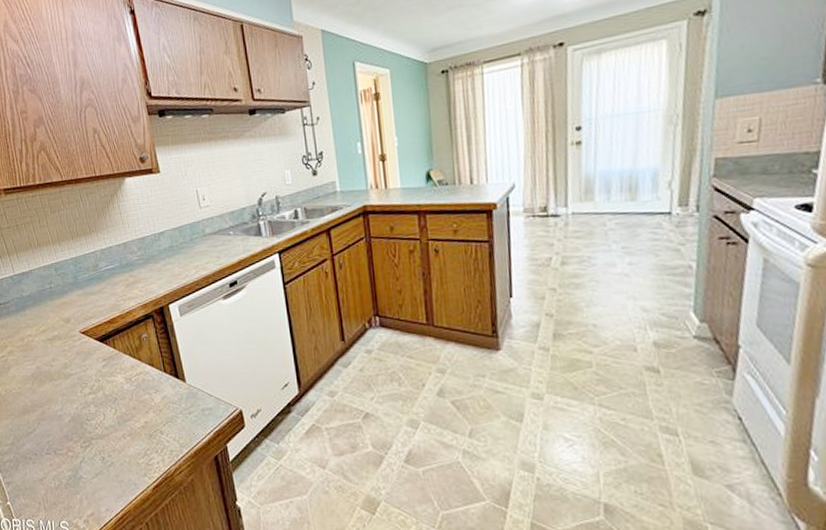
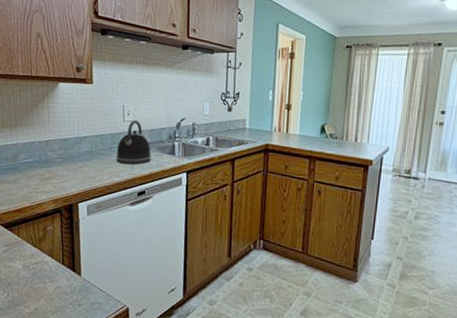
kettle: none [198,203,237,255] -> present [115,120,151,165]

